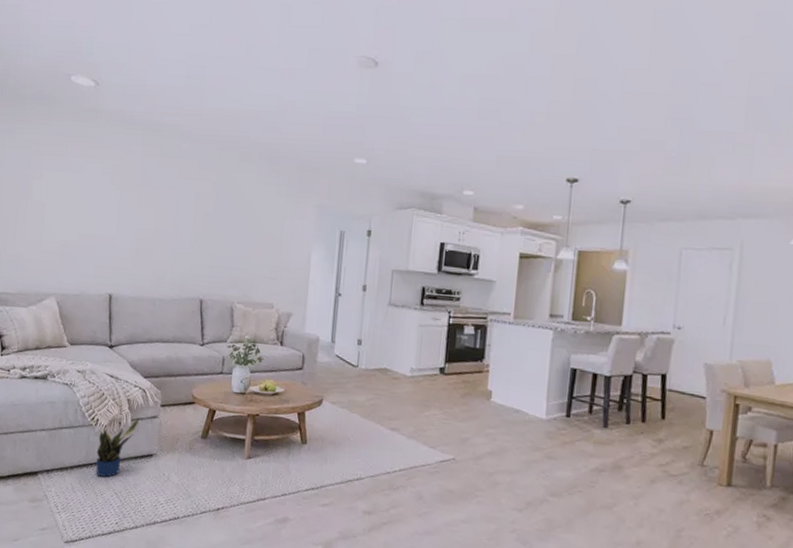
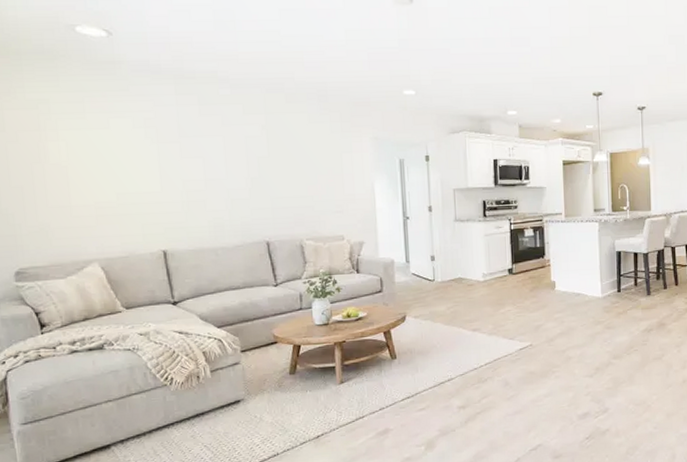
potted plant: present [96,418,140,477] -> none [176,368,220,434]

